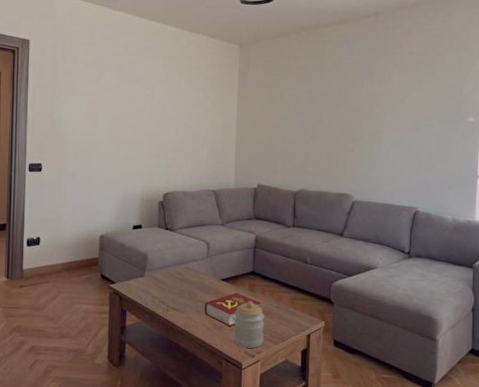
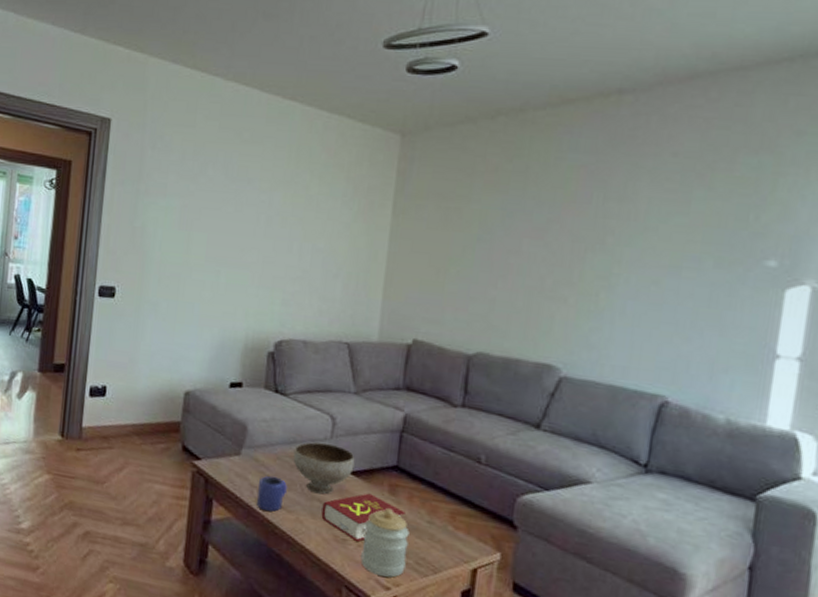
mug: none [158,289,179,314] -> present [257,475,287,512]
bowl: none [182,261,225,297] -> present [293,442,355,495]

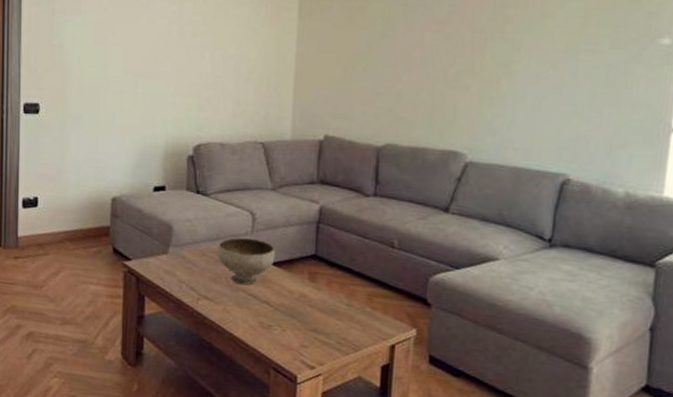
mug: present [257,475,287,512] -> none [186,271,213,305]
book: present [321,493,405,542] -> none [247,281,325,327]
jar: present [361,508,410,578] -> none [286,294,330,358]

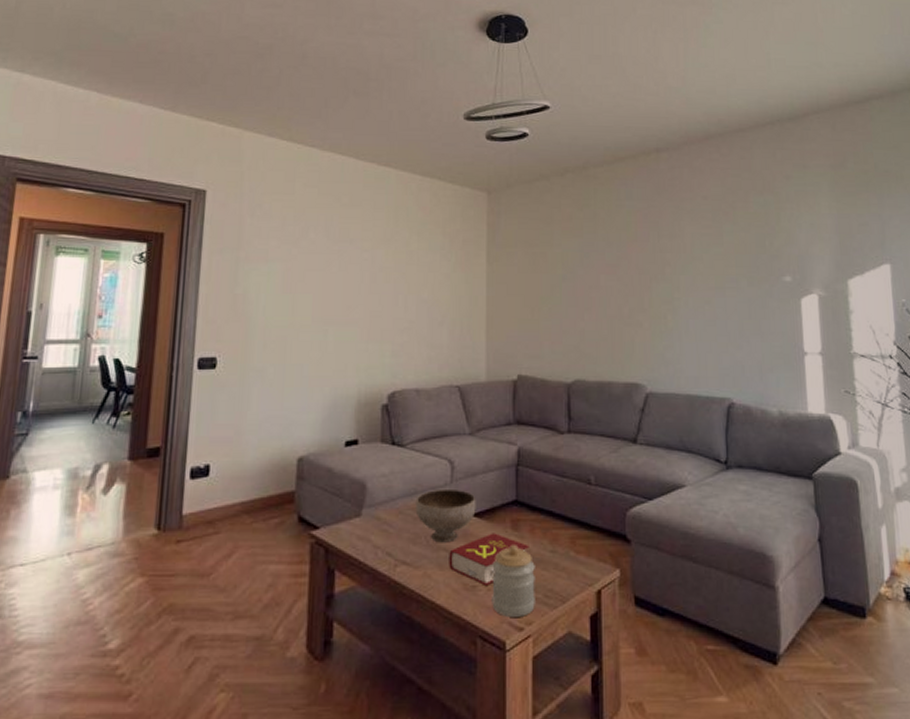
book: none [247,281,325,327] -> present [449,533,529,585]
jar: none [286,294,330,358] -> present [492,545,535,617]

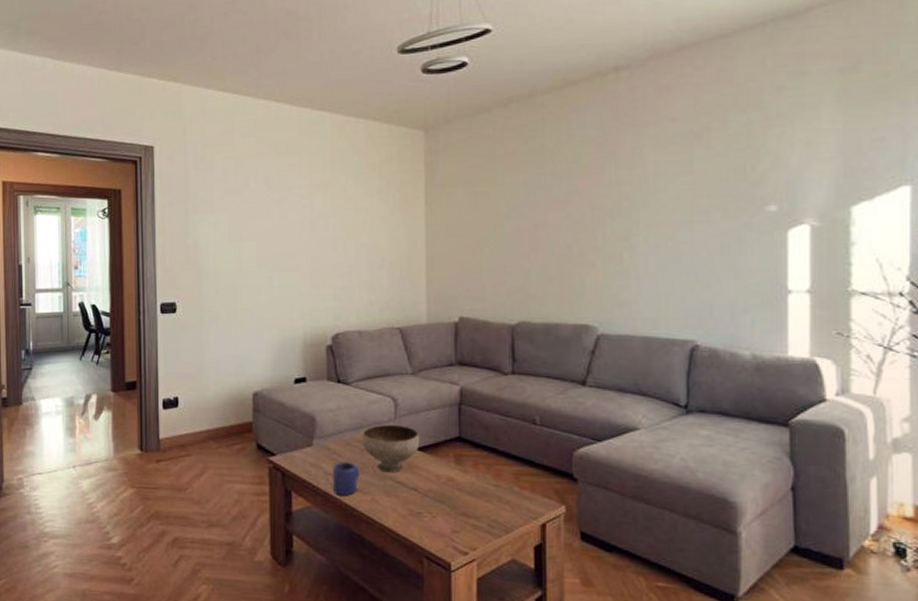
mug: none [382,532,412,572] -> present [333,461,360,496]
book: present [449,533,529,585] -> none [395,466,473,513]
jar: present [492,545,535,617] -> none [436,478,479,543]

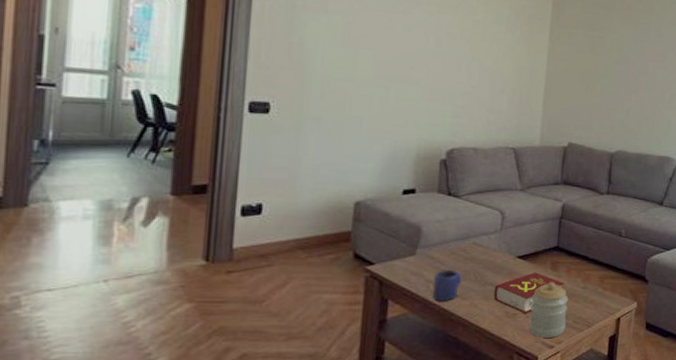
bowl: present [362,424,420,473] -> none [466,234,522,279]
book: none [395,466,473,513] -> present [494,272,565,313]
jar: none [436,478,479,543] -> present [529,282,568,338]

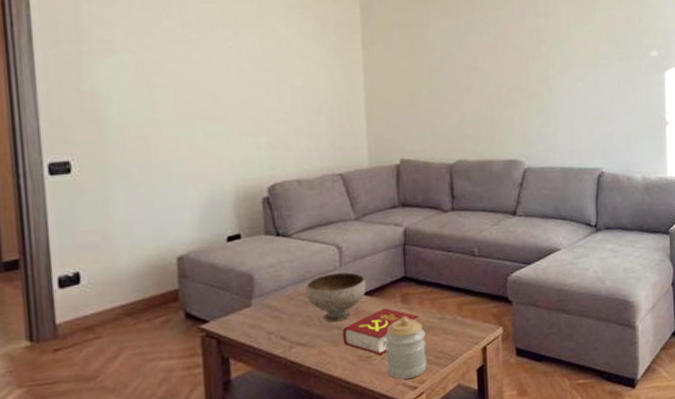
mug: present [433,270,462,302] -> none [276,317,305,354]
bowl: none [466,234,522,279] -> present [305,272,367,323]

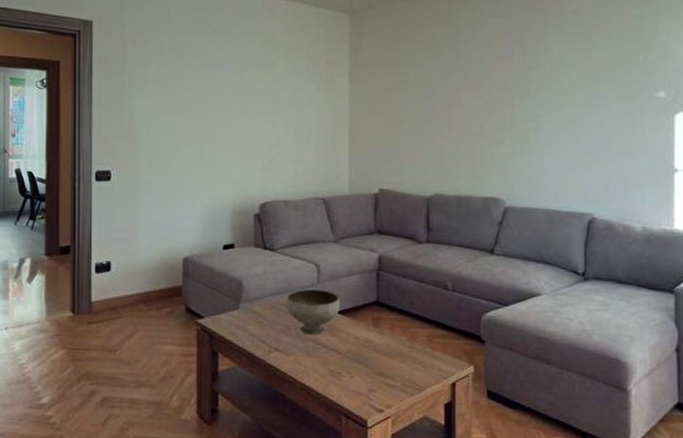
book: present [342,308,419,355] -> none [316,328,389,373]
jar: present [385,316,427,379] -> none [355,340,394,401]

